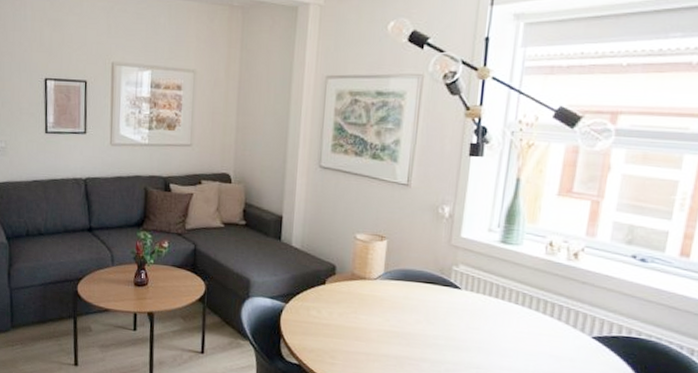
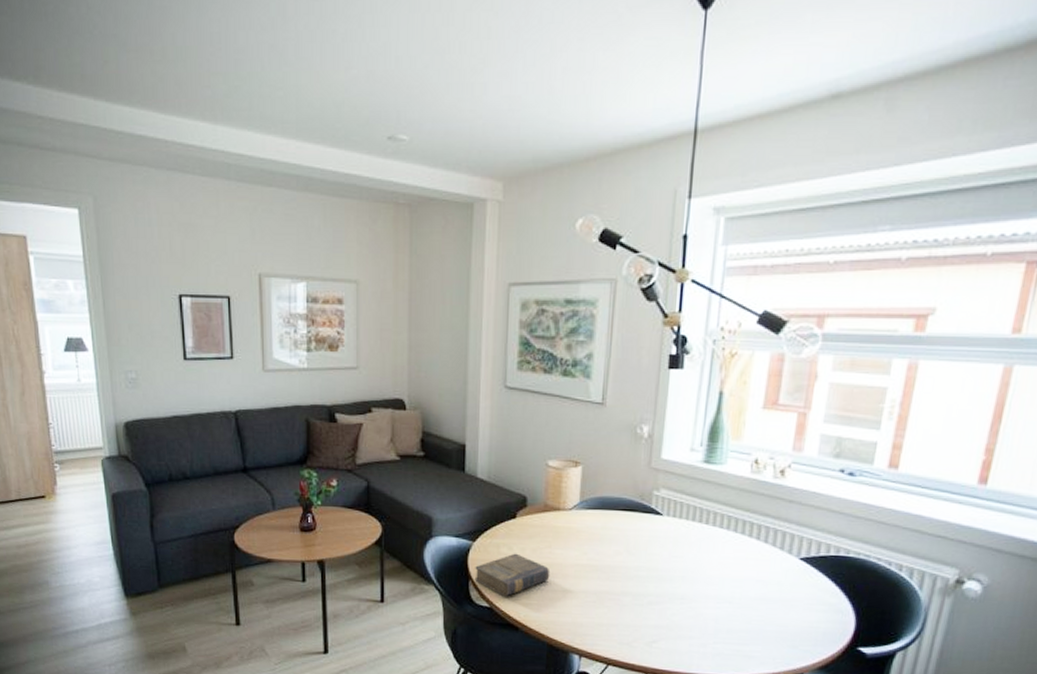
book: none [286,316,355,356] -> present [474,553,550,597]

